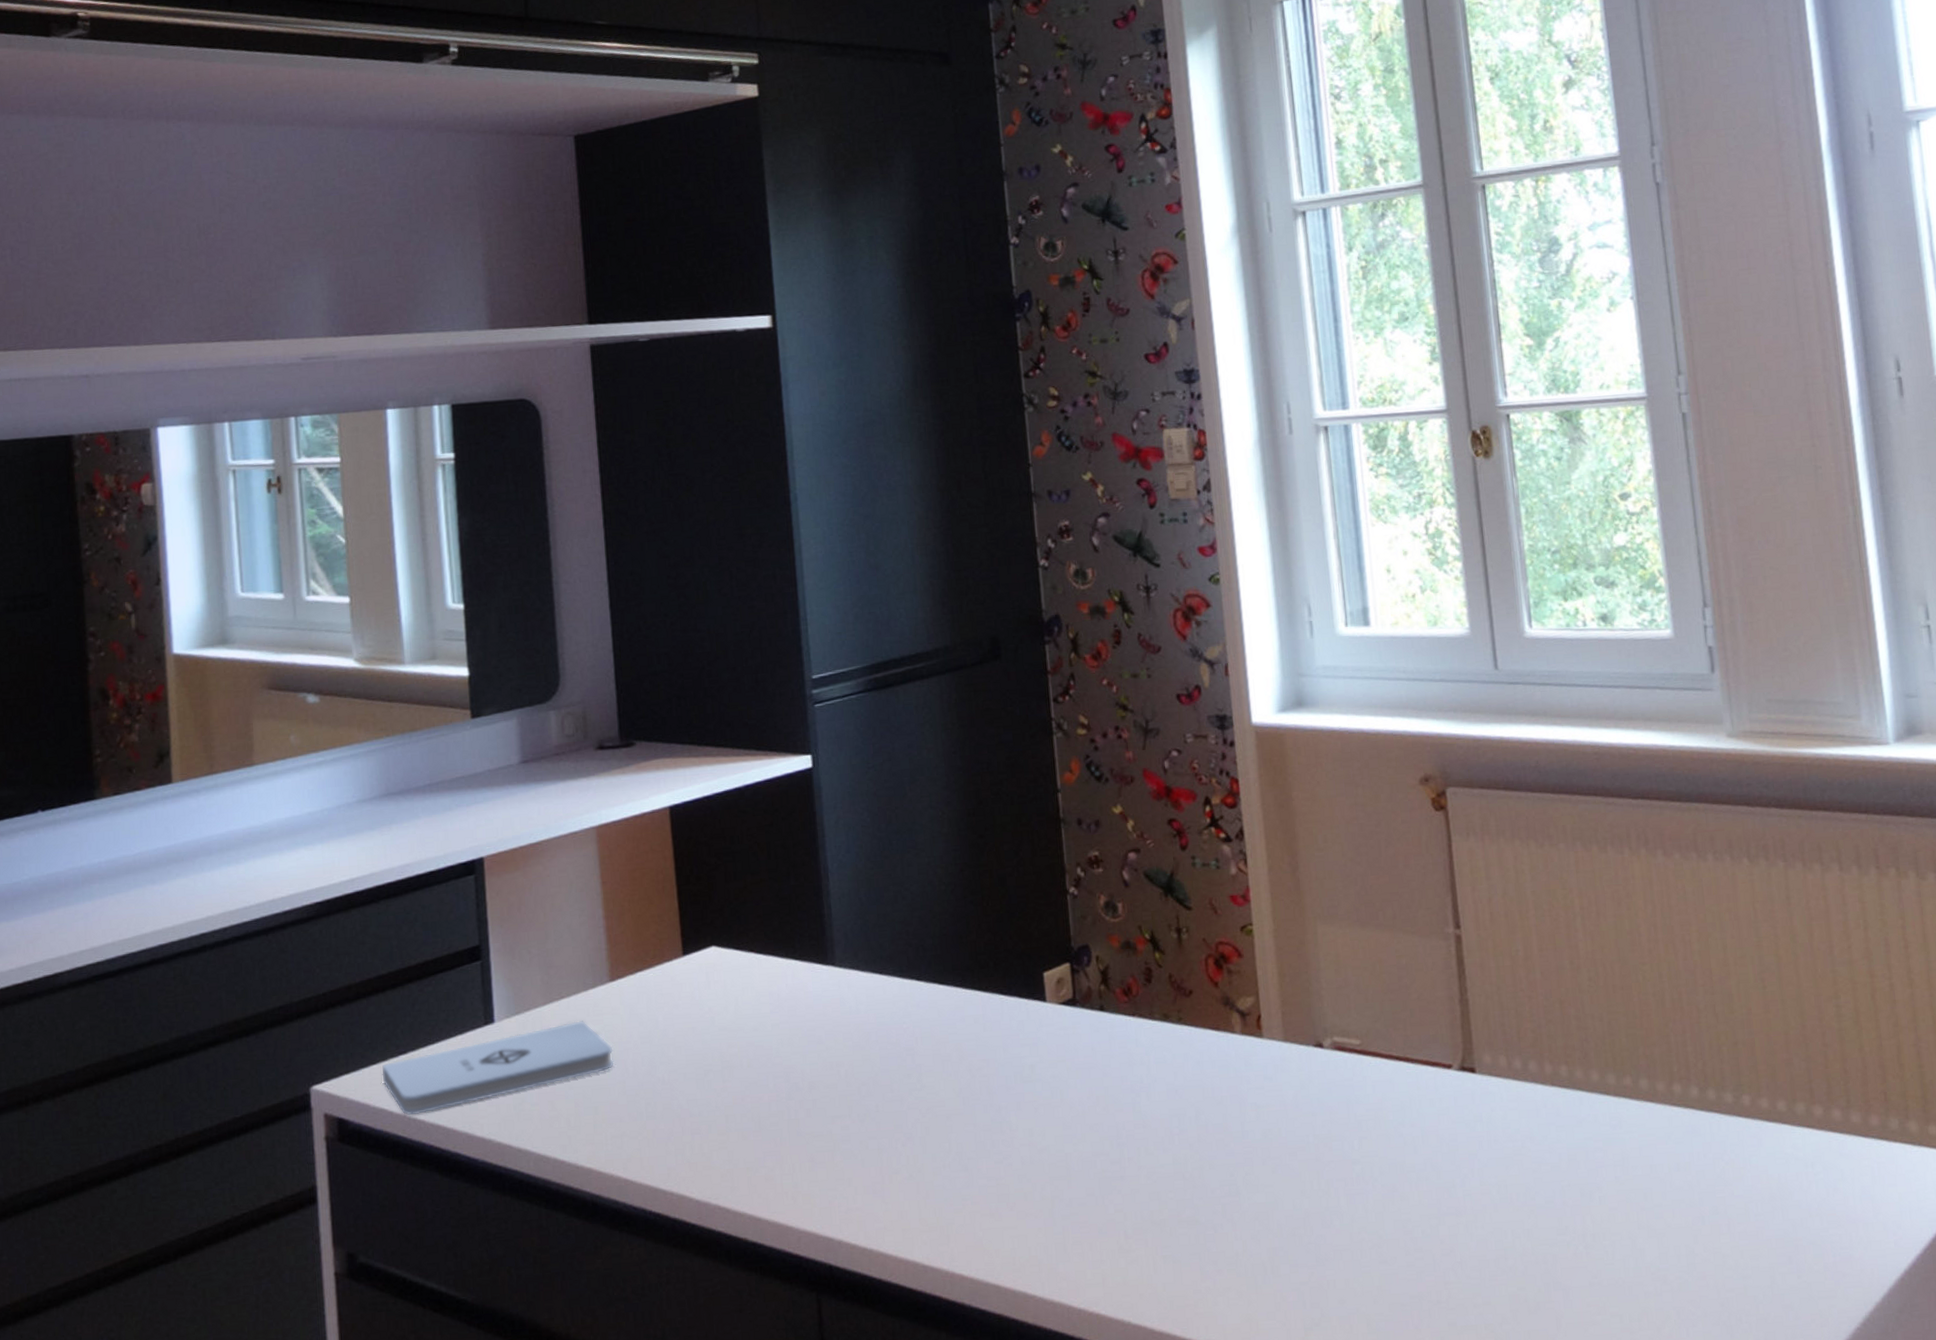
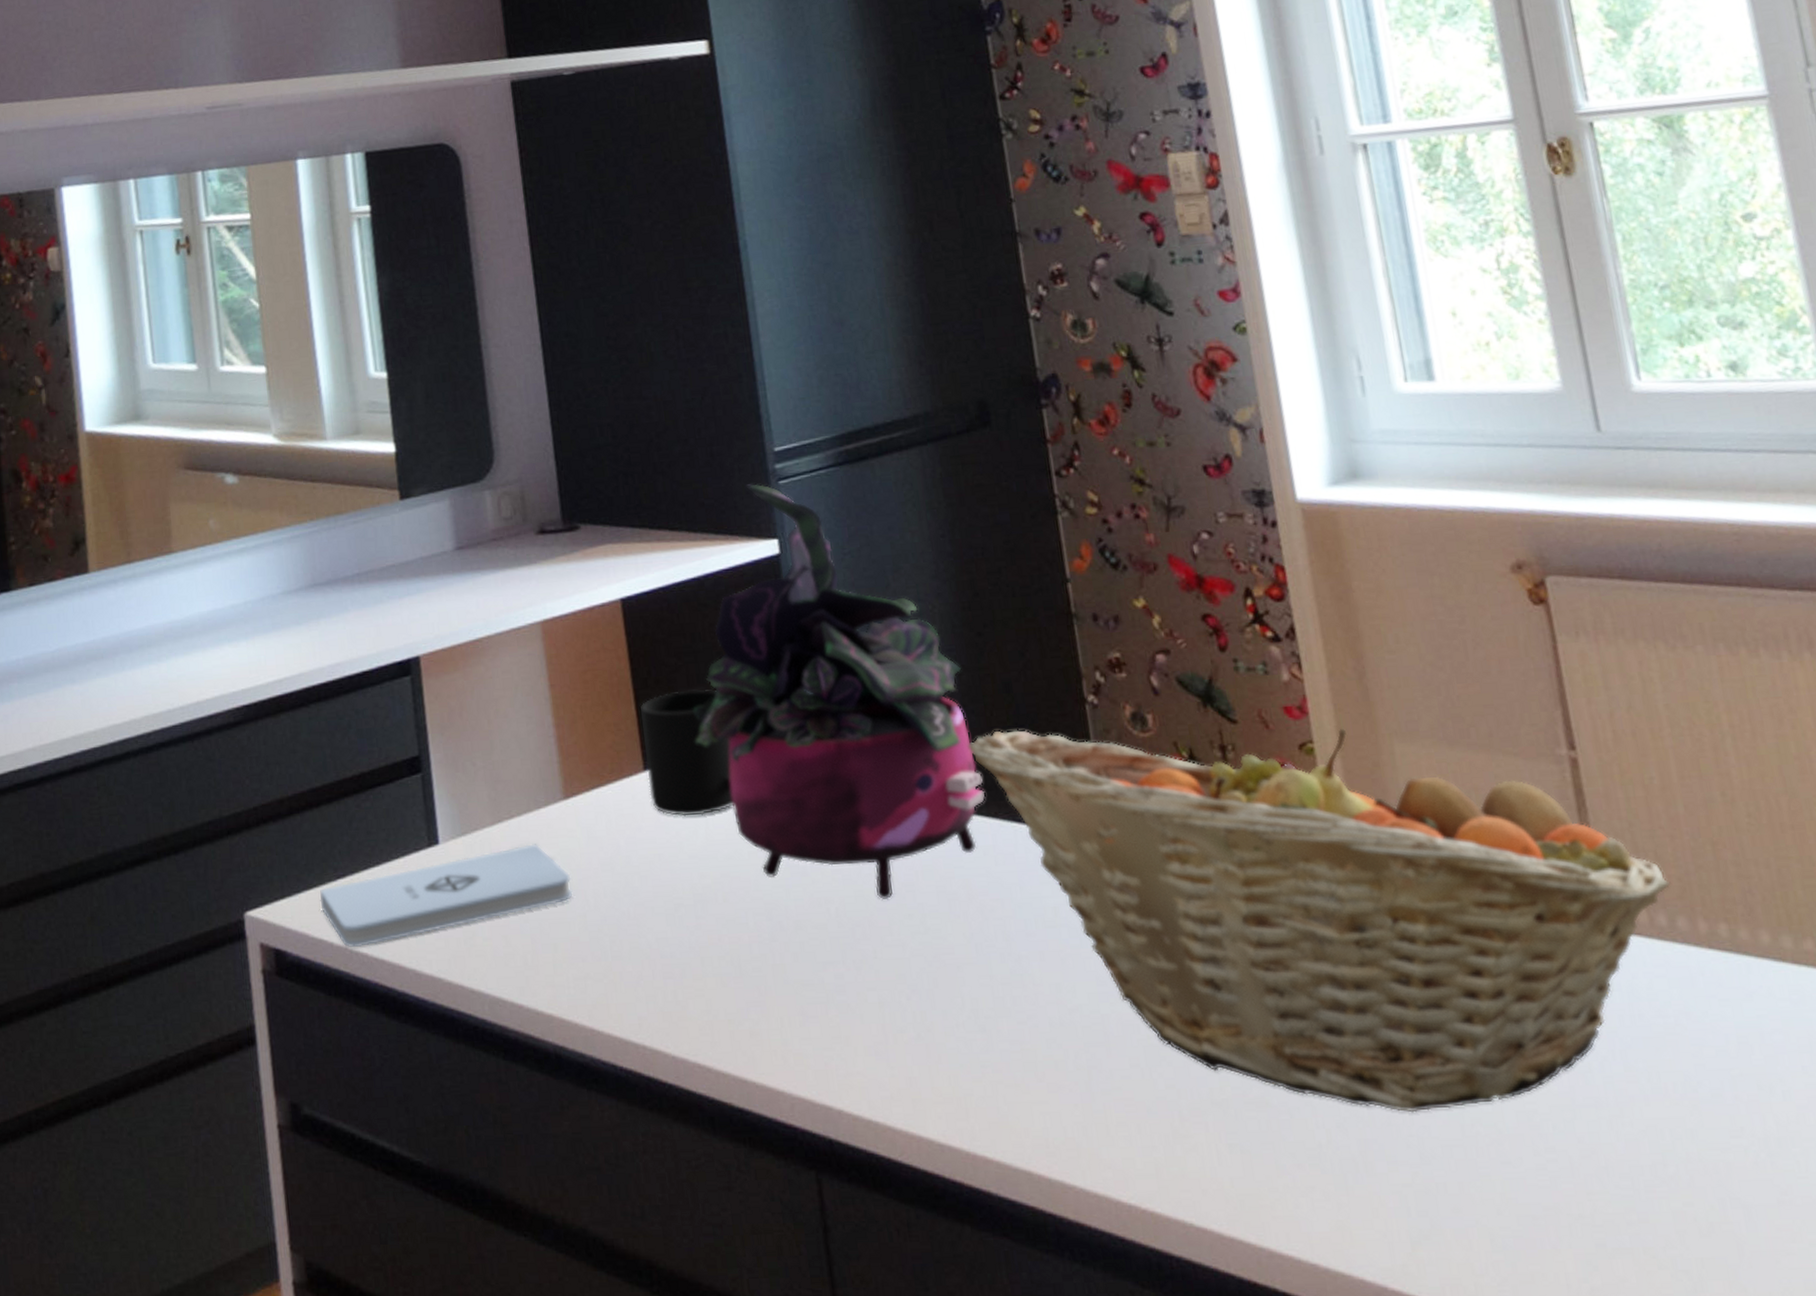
mug: none [682,885,761,995] -> present [641,690,734,816]
potted plant: none [730,707,979,1063] -> present [694,484,985,901]
fruit basket: none [965,913,1527,1225] -> present [967,728,1671,1113]

